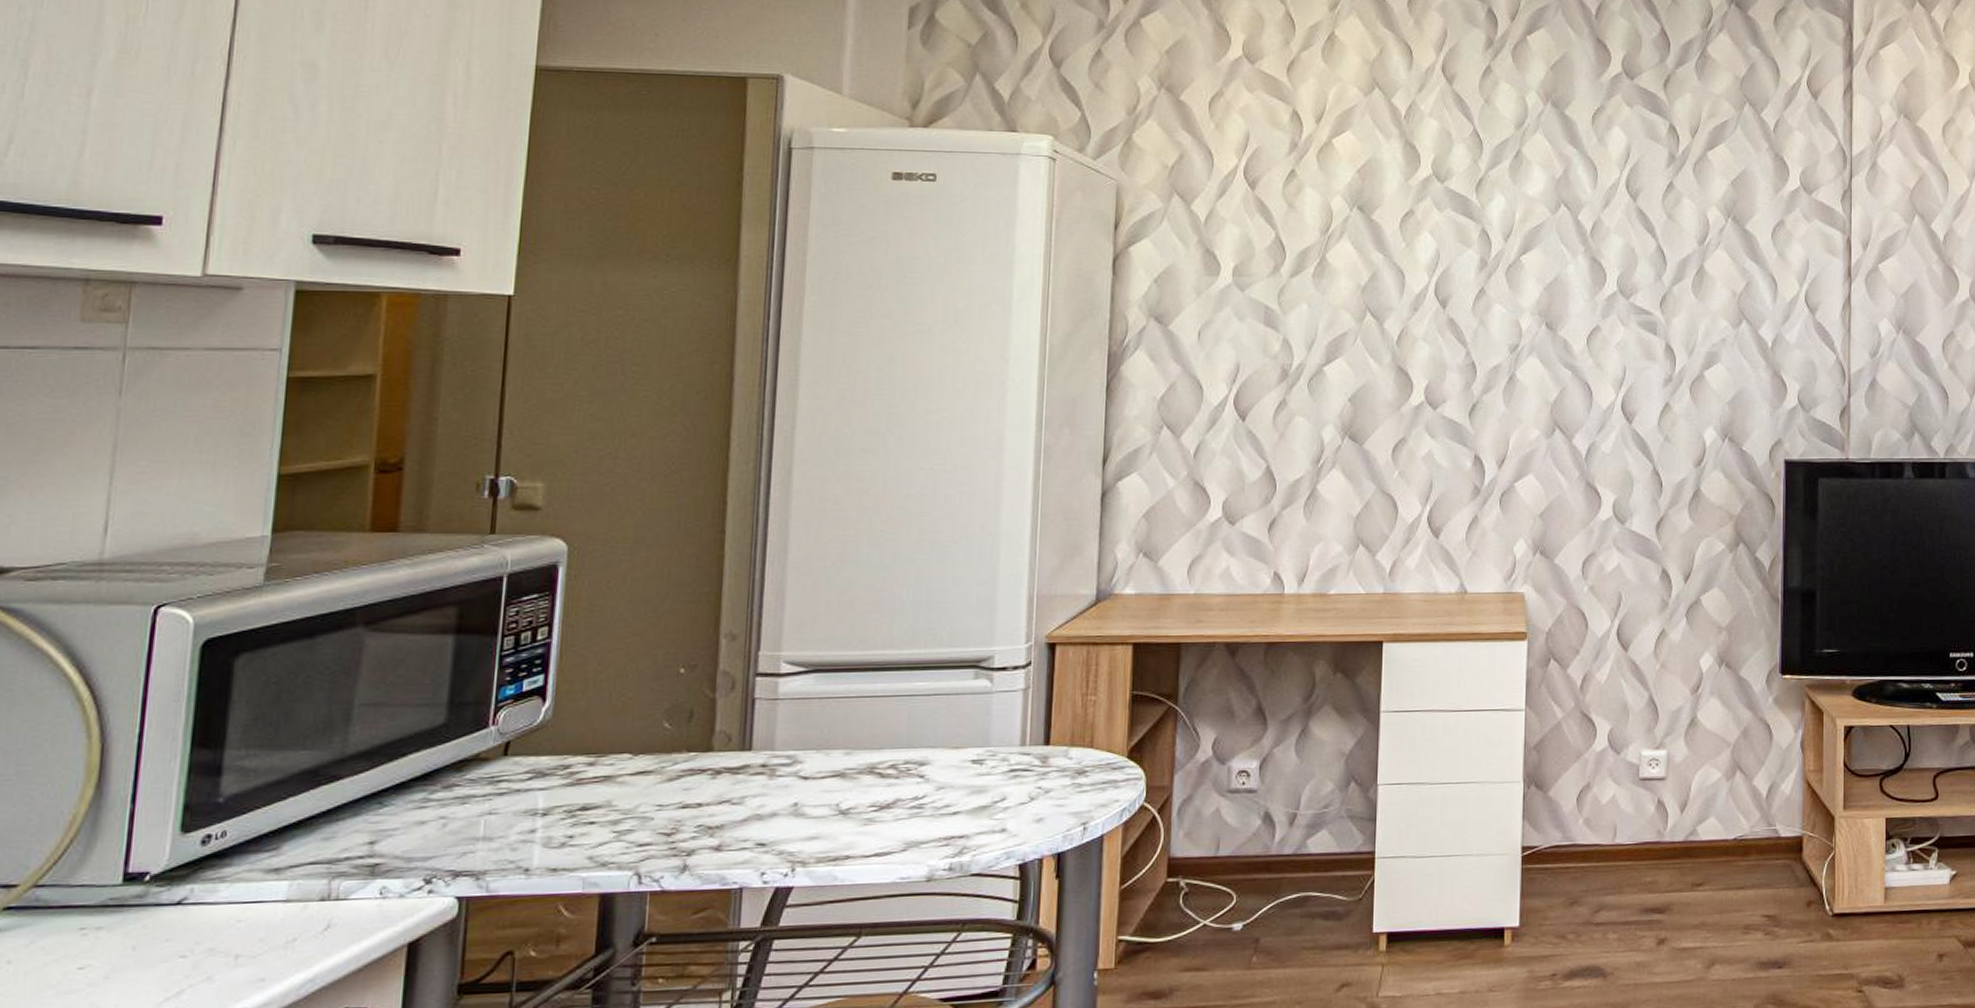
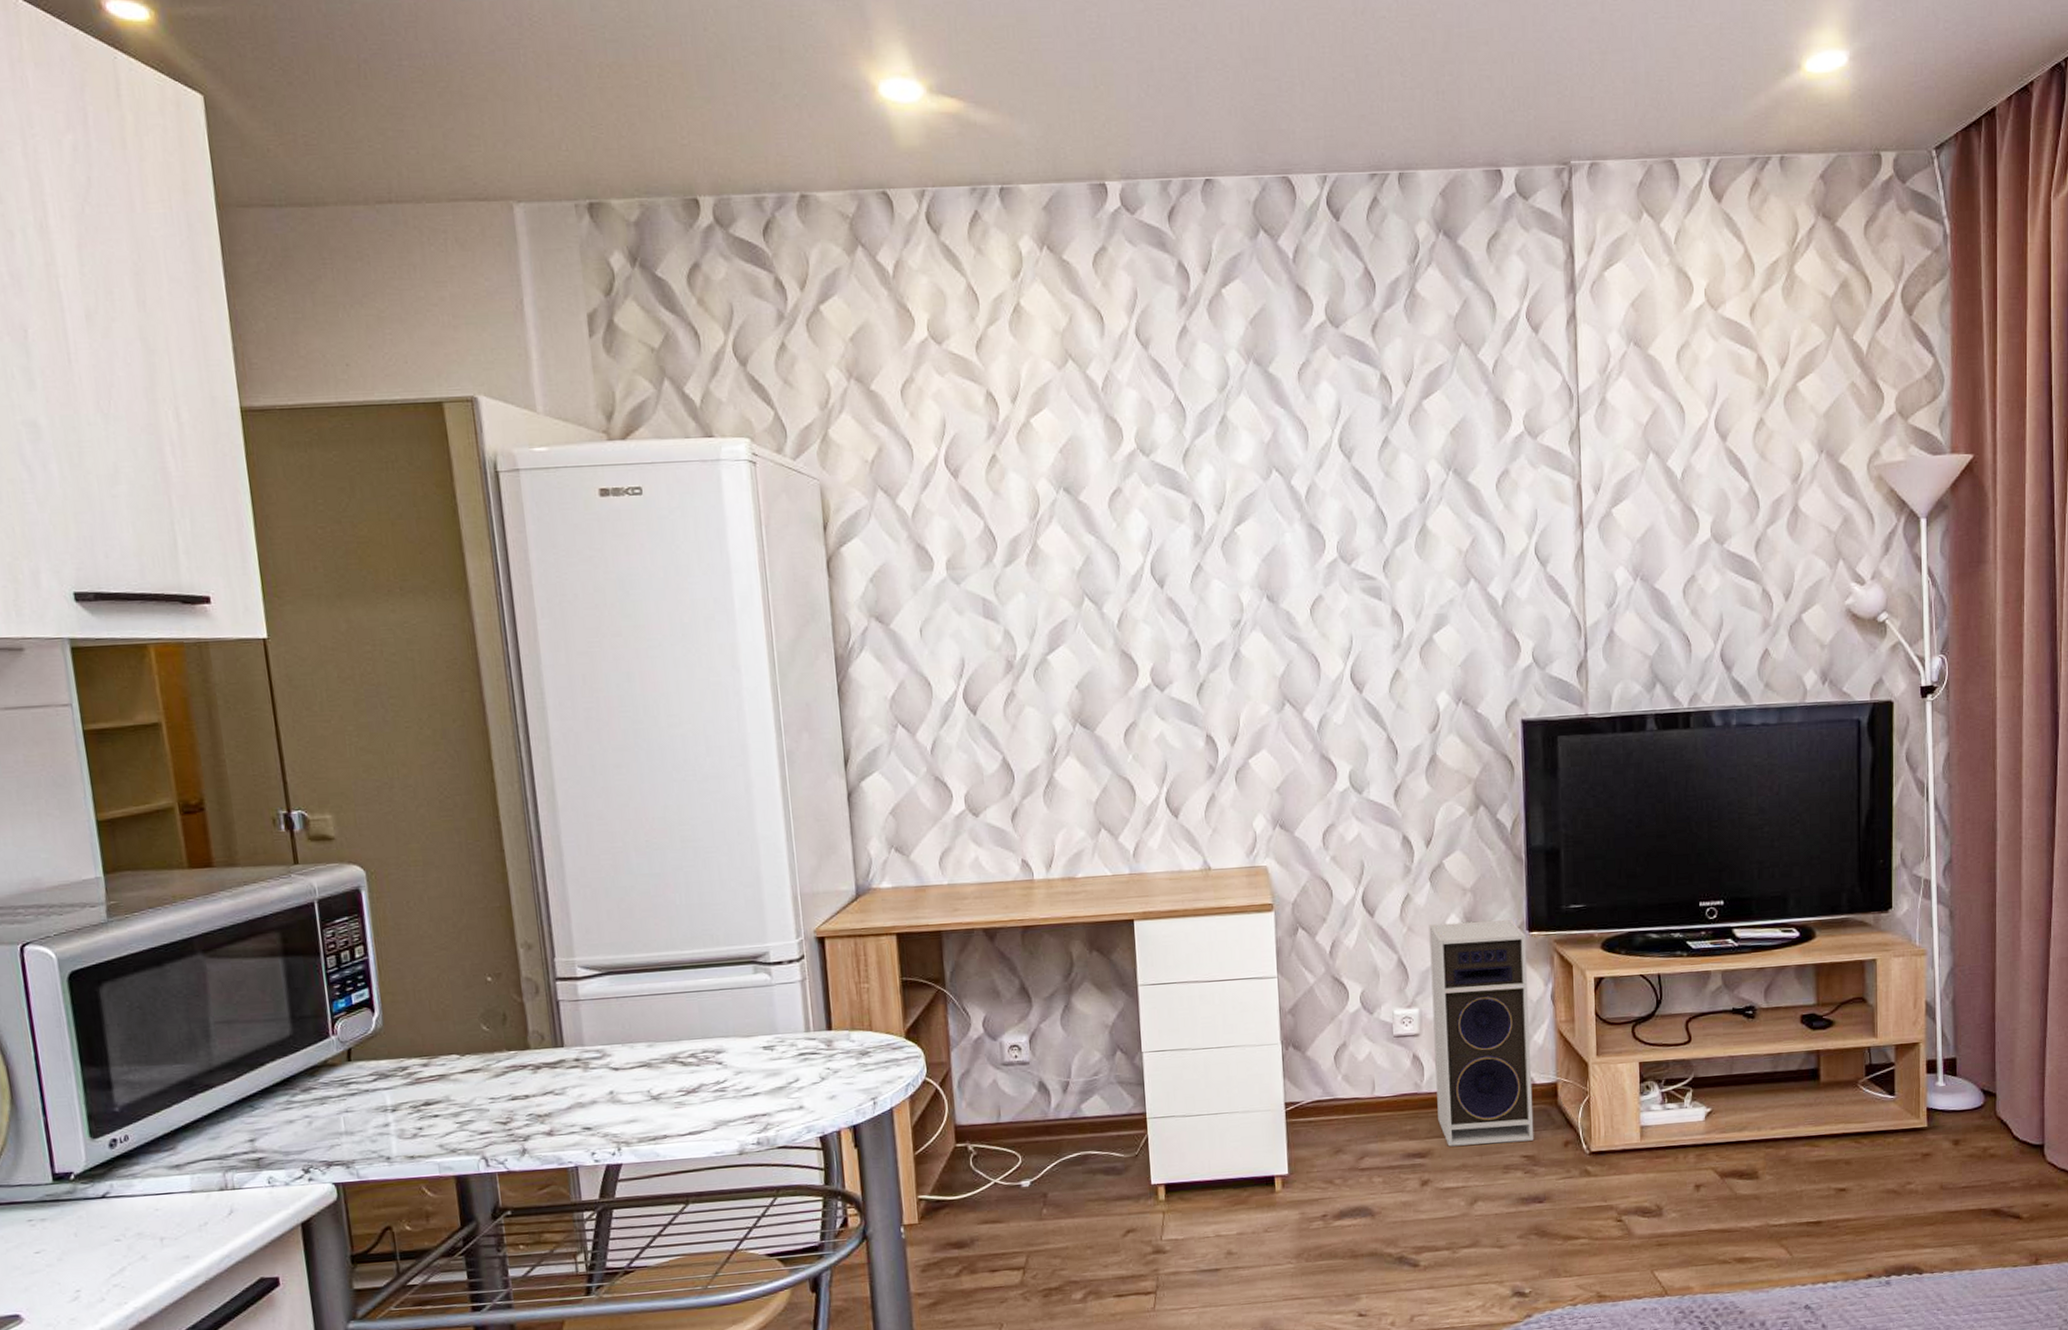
speaker: none [1679,661,1779,902] -> present [1429,920,1534,1147]

